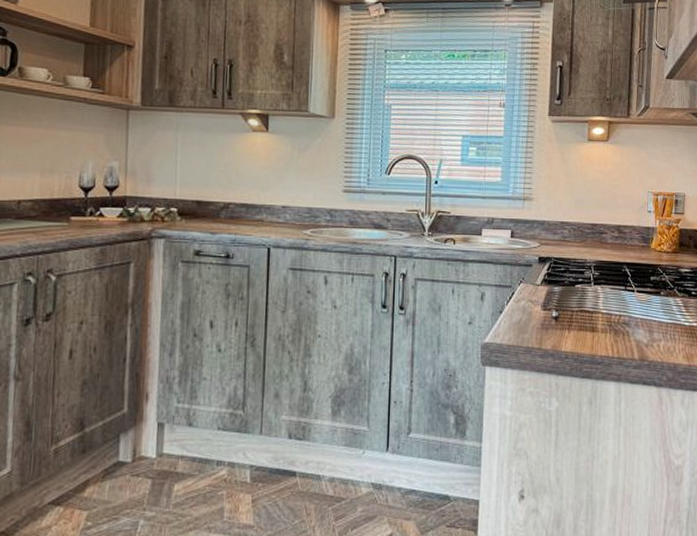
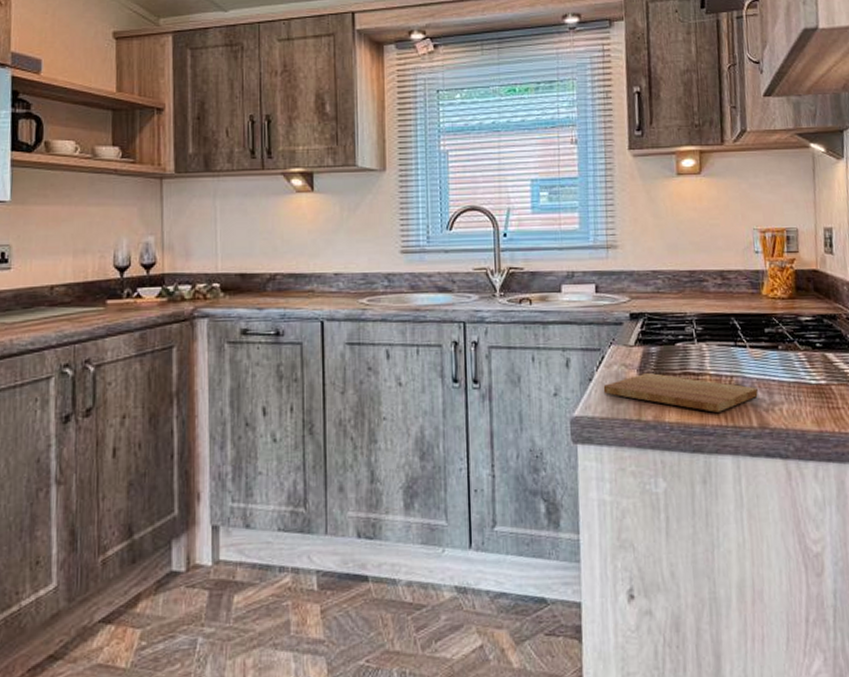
cutting board: none [511,309,641,345] -> present [603,373,758,412]

